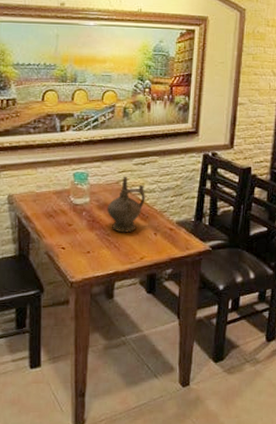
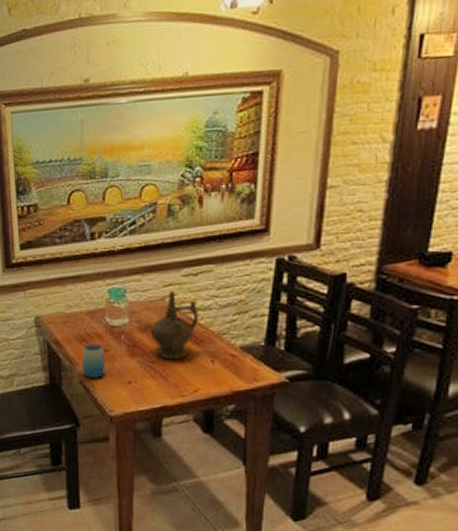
cup: none [48,219,69,249] -> present [82,344,105,378]

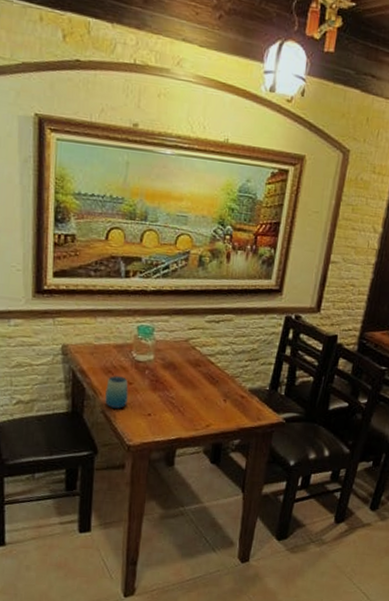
ceremonial vessel: present [150,290,198,360] -> none [172,333,217,397]

